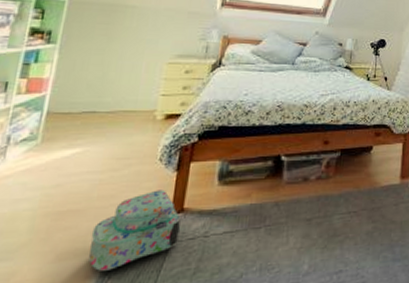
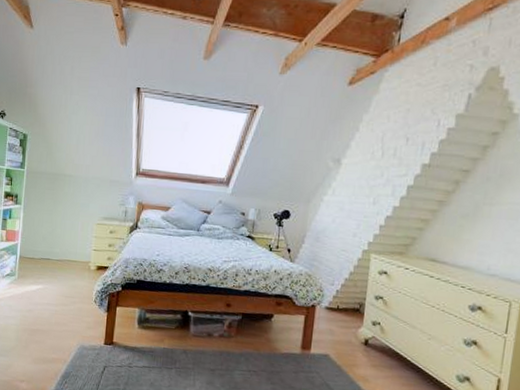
backpack: present [89,190,181,271] -> none [52,324,111,377]

